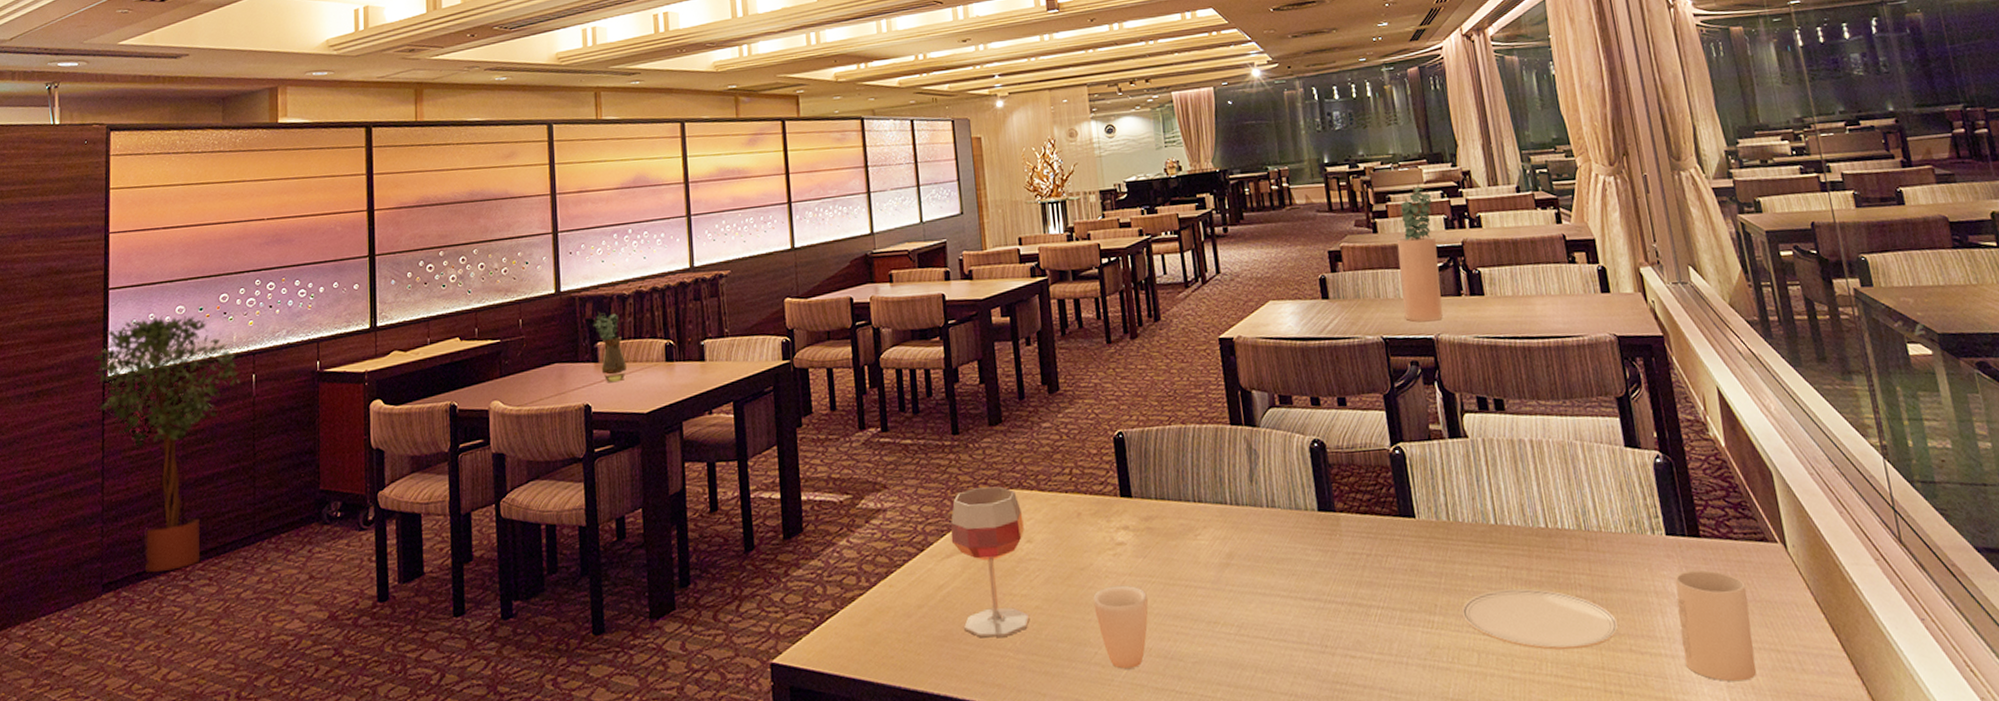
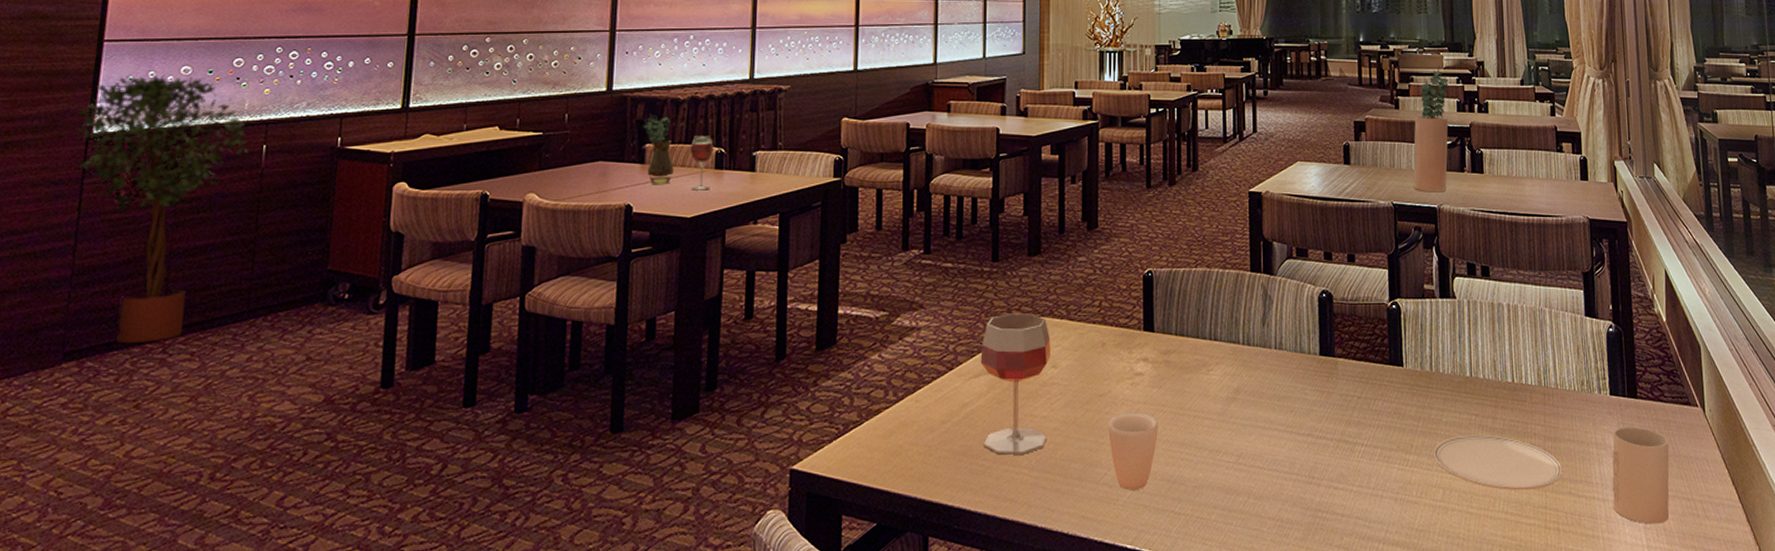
wineglass: none [640,328,663,385] -> present [690,135,714,191]

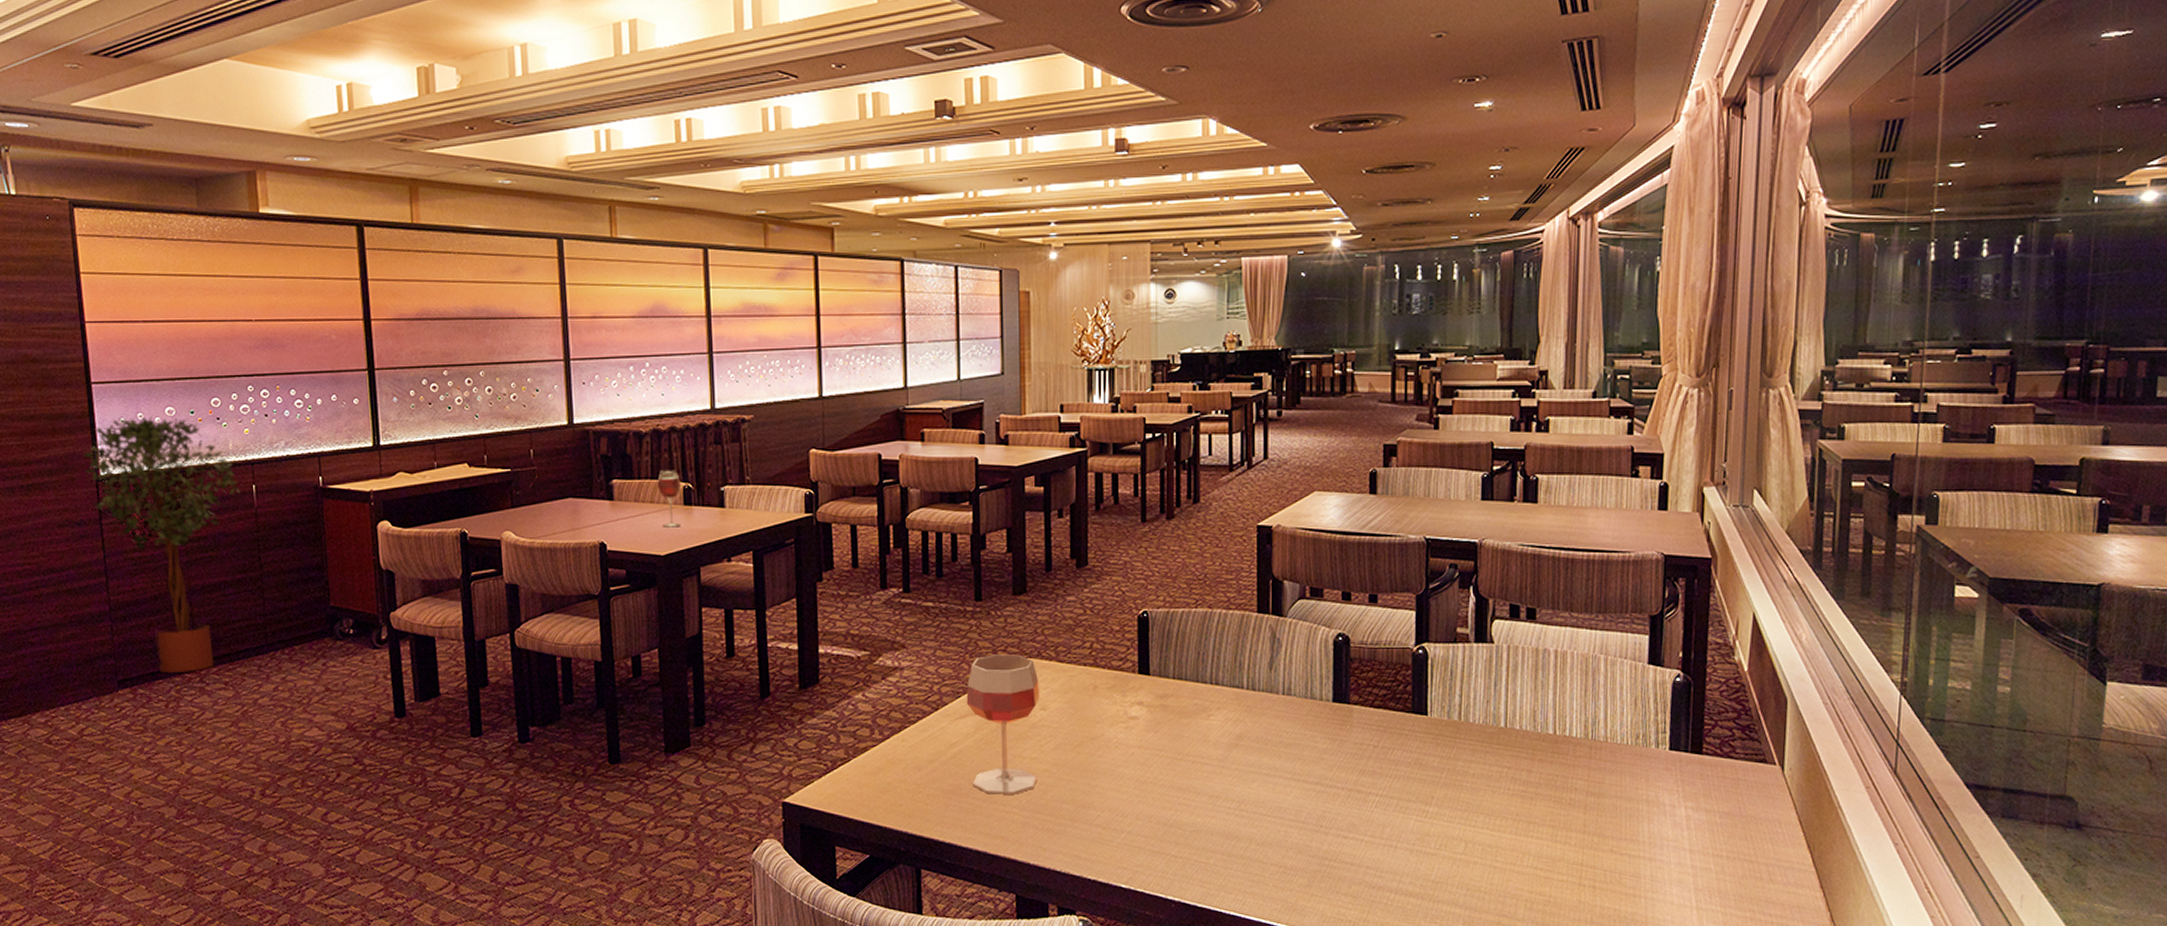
vase: present [643,113,674,185] -> none [608,447,643,522]
cup: present [1108,412,1158,490] -> none [1101,756,1154,832]
vase: present [1413,65,1449,193] -> none [1451,376,1502,525]
plate: present [1433,434,1563,491] -> none [1456,788,1605,846]
cup: present [1612,426,1669,524] -> none [1660,783,1736,886]

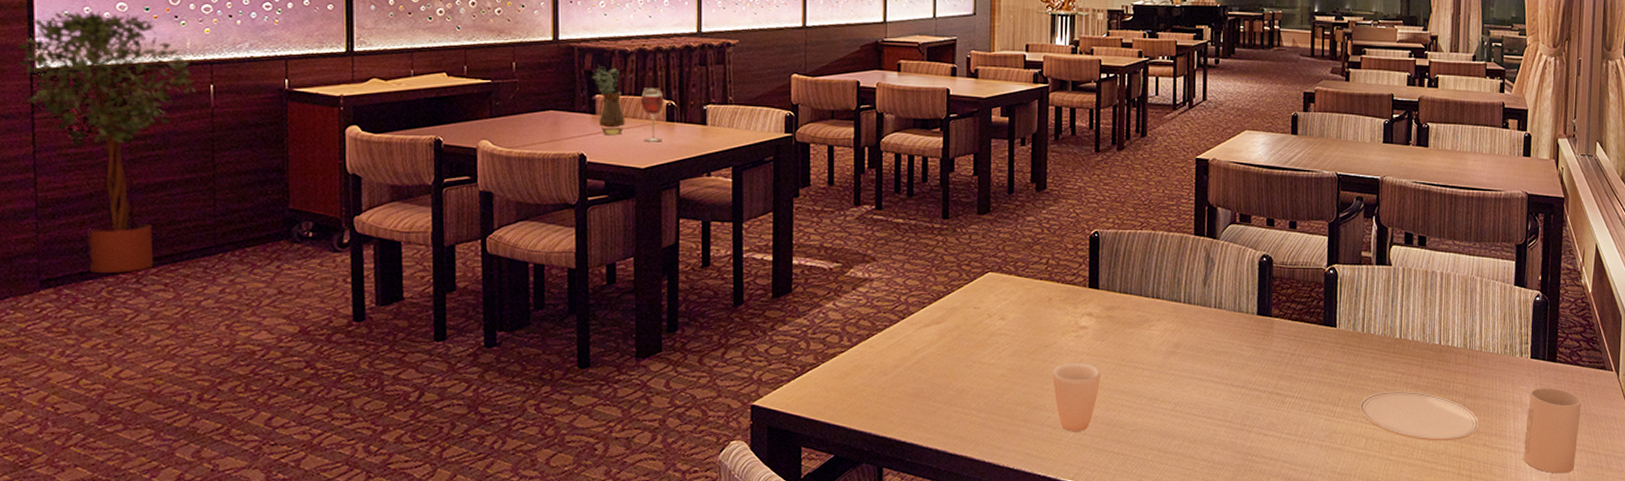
vase: none [608,447,643,522] -> present [592,64,625,136]
wineglass: present [966,654,1039,794] -> none [931,268,999,397]
cup: none [1101,756,1154,832] -> present [1053,362,1100,431]
plate: none [1456,788,1605,846] -> present [1359,391,1480,441]
cup: none [1660,783,1736,886] -> present [1523,387,1582,474]

